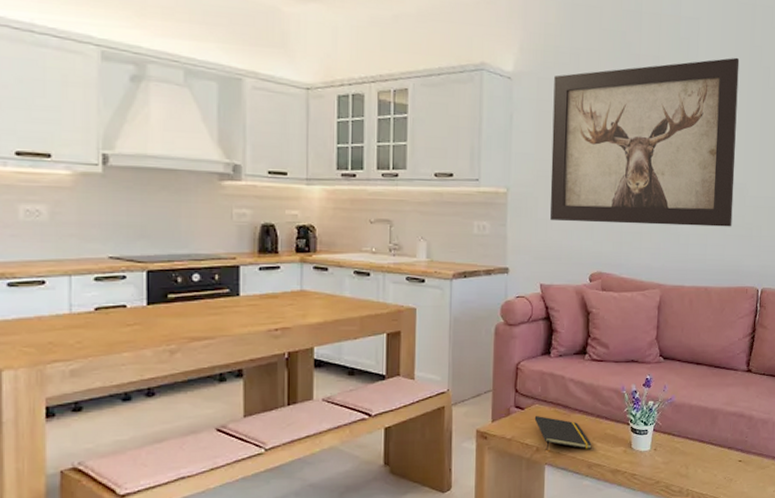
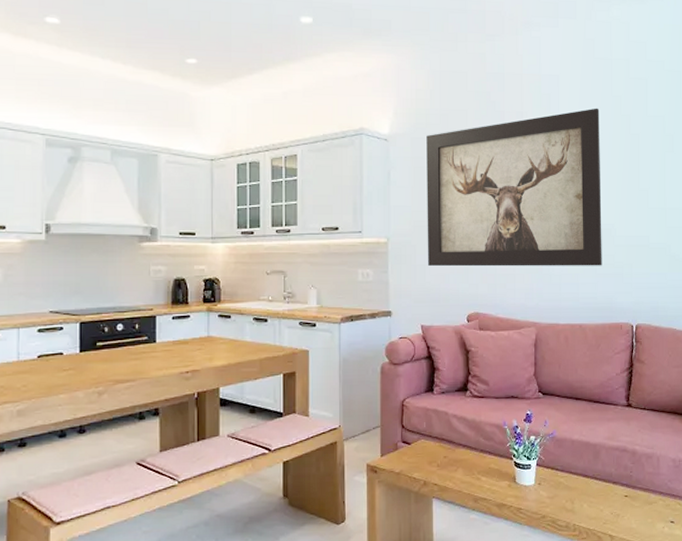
notepad: present [534,415,592,450] -> none [421,450,477,484]

